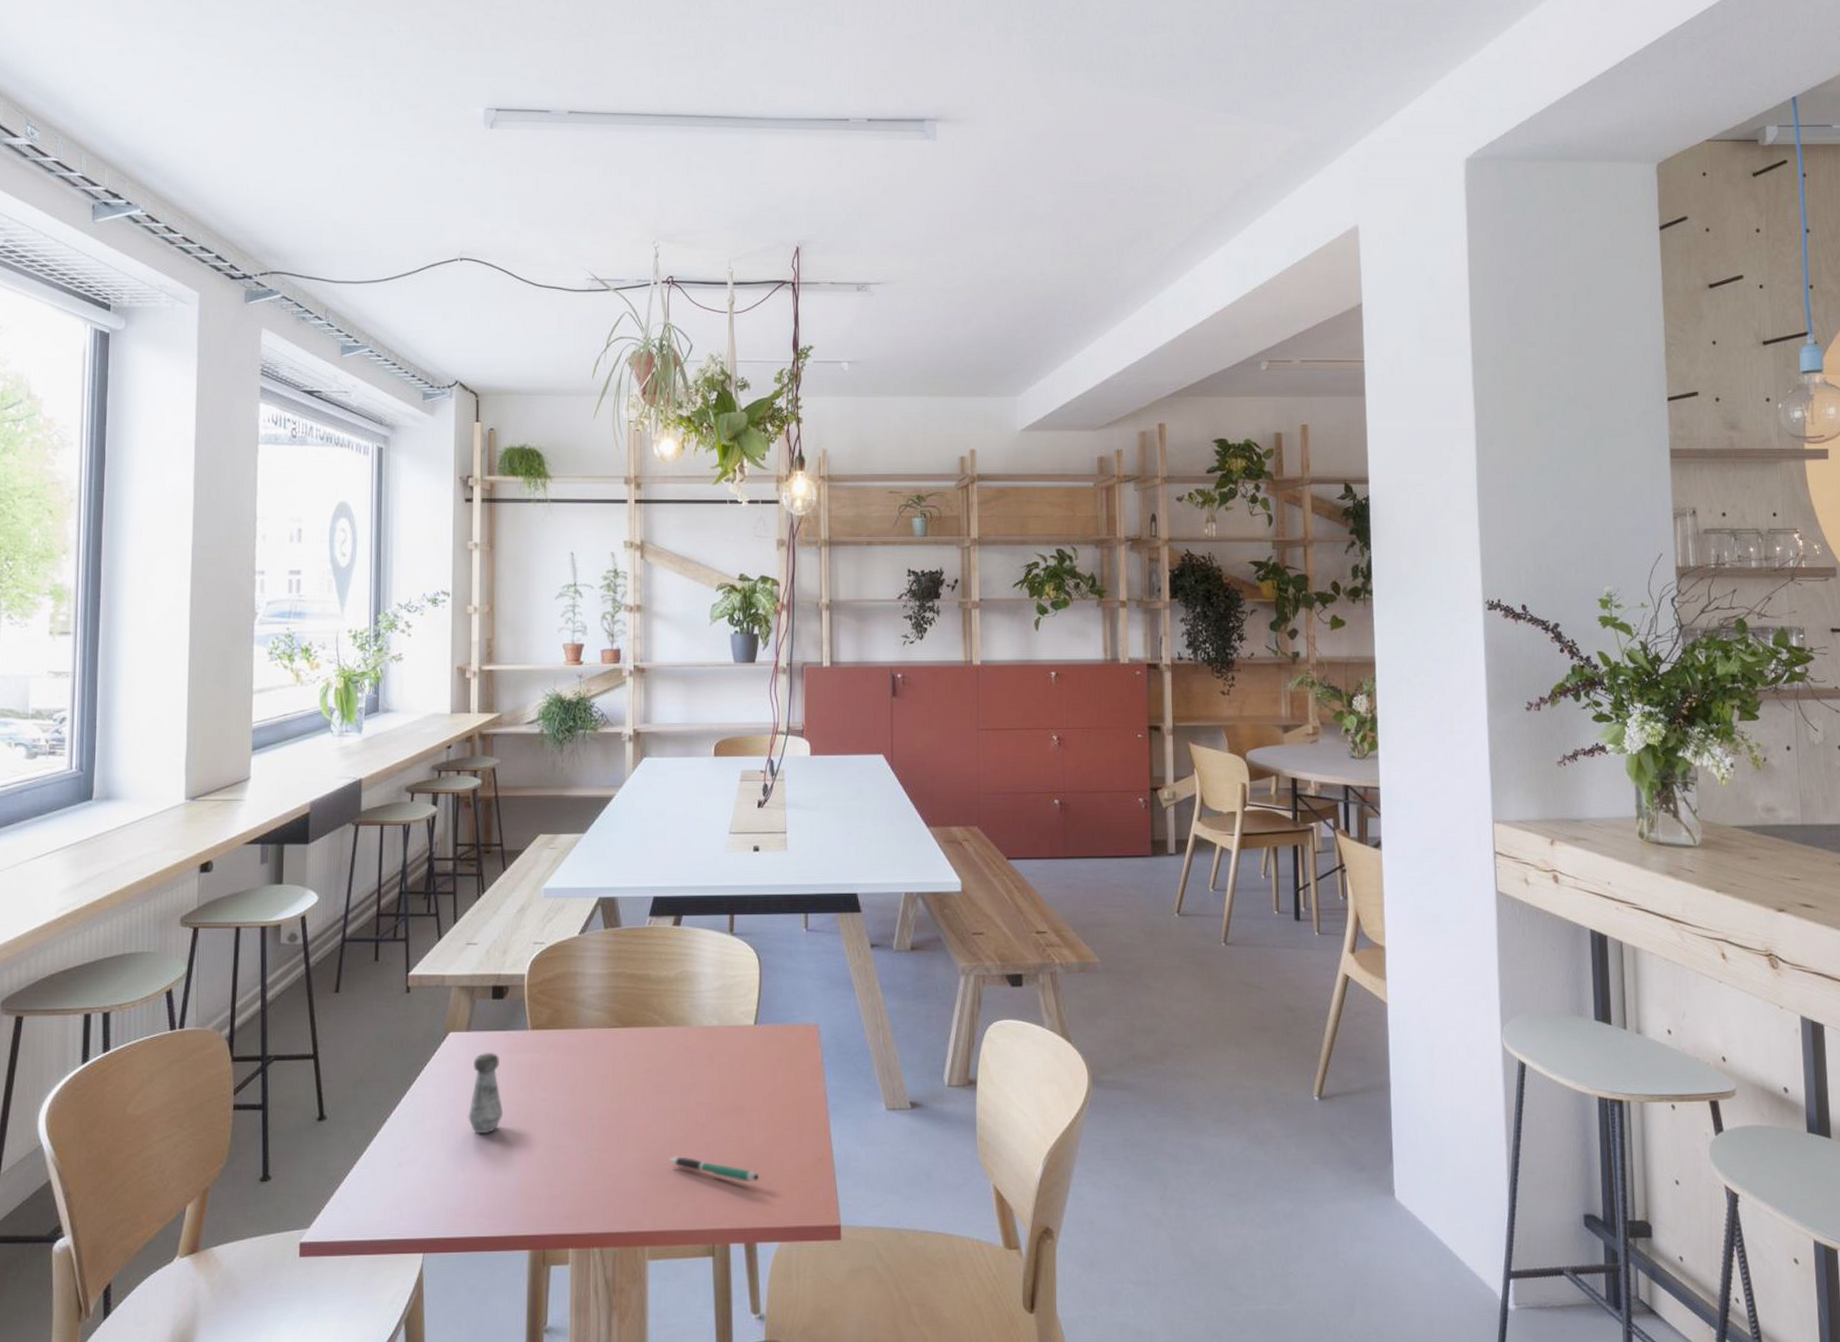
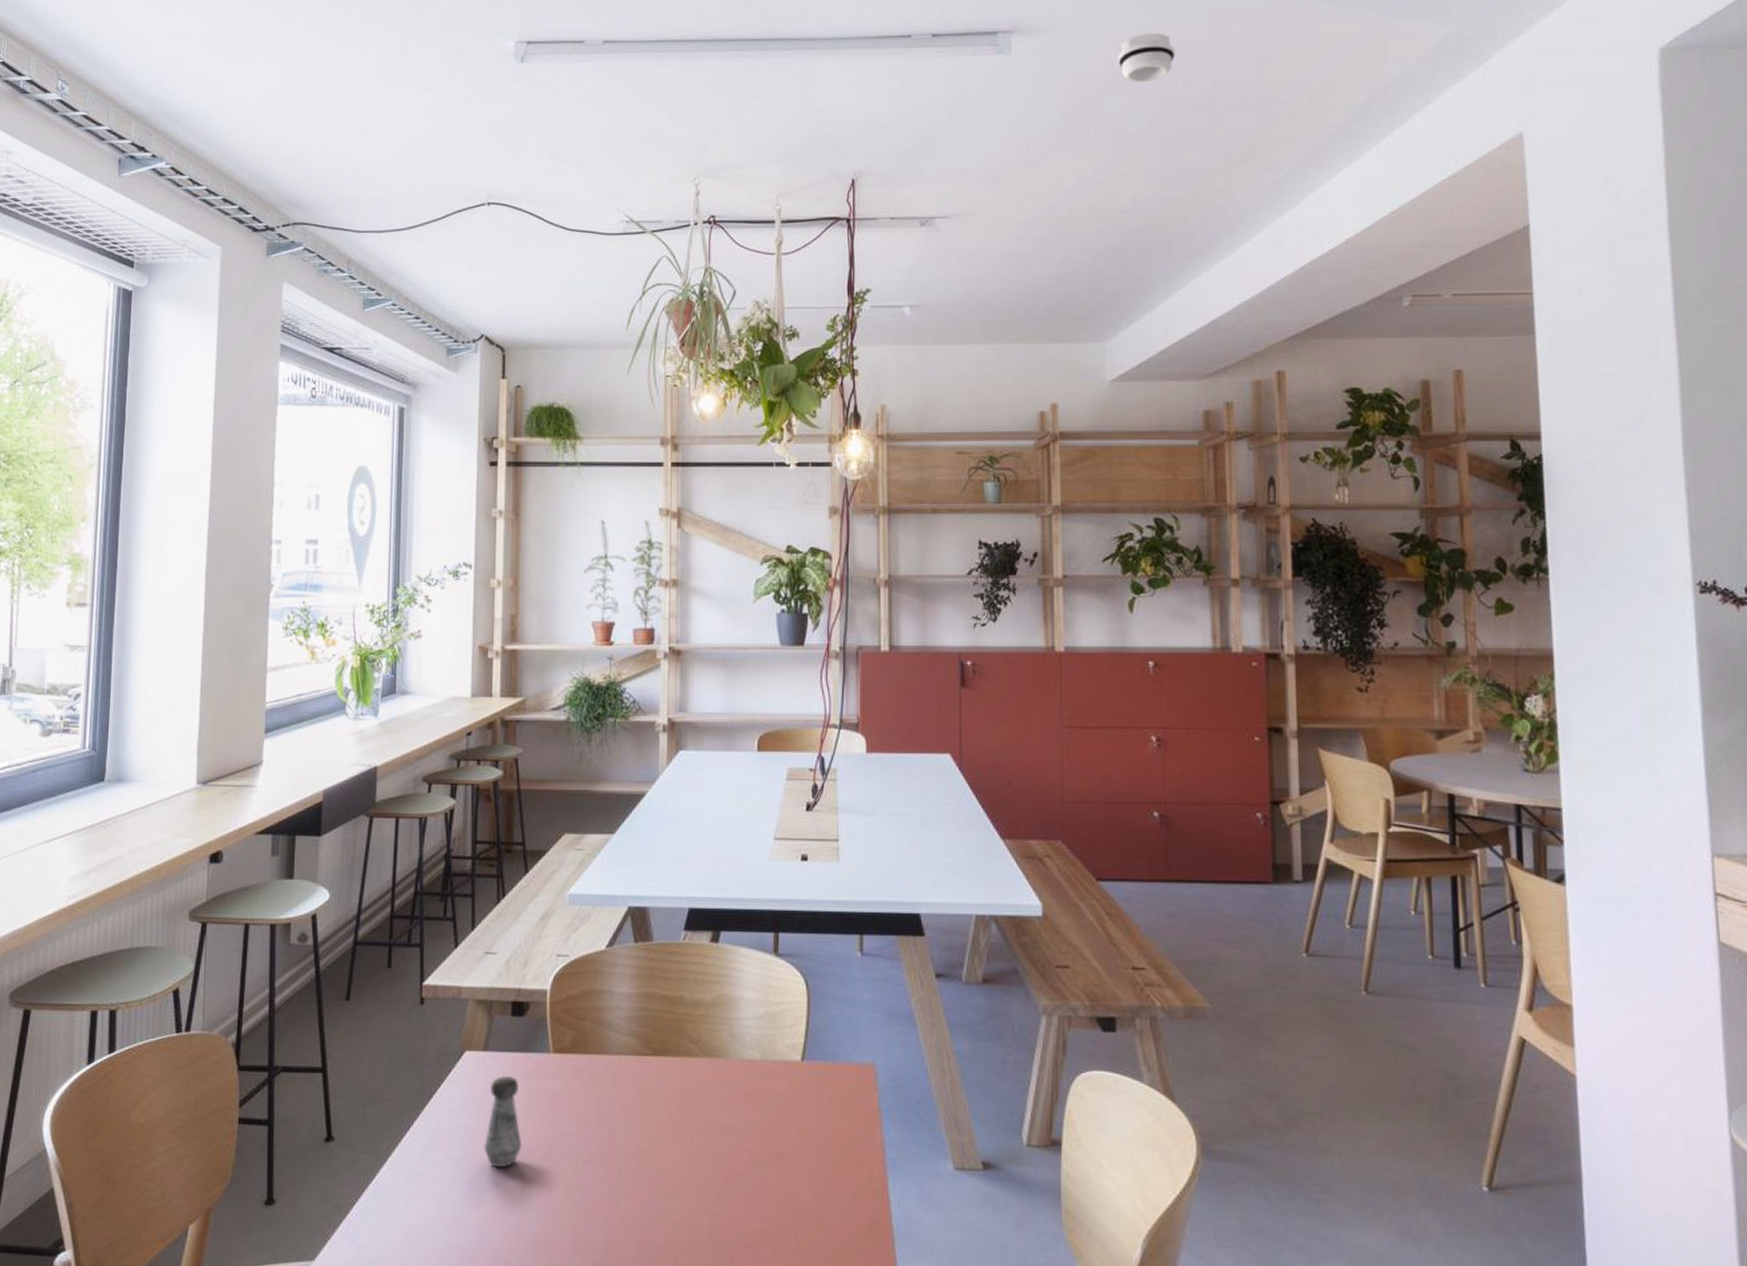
pen: present [669,1156,759,1183] -> none [704,1208,806,1244]
smoke detector: none [1028,126,1077,170] -> present [1118,32,1176,83]

